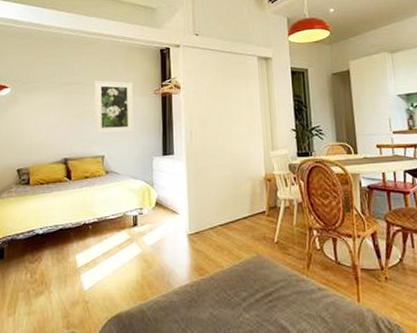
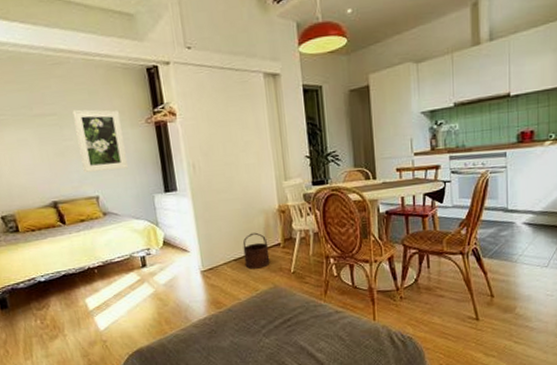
wooden bucket: none [229,199,255,236] -> present [242,232,270,269]

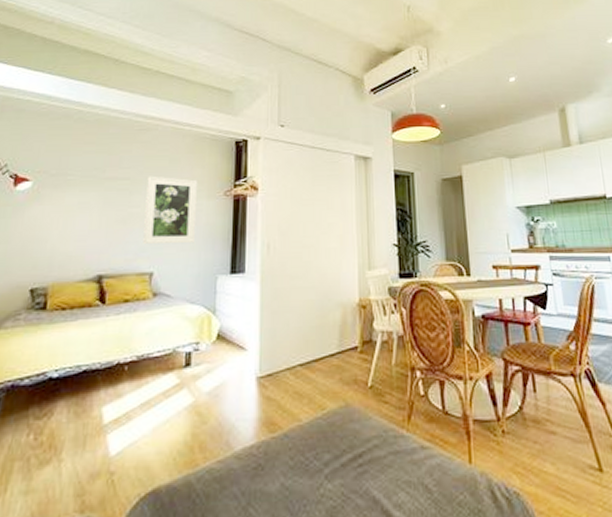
wooden bucket: present [242,232,270,269] -> none [312,330,344,379]

